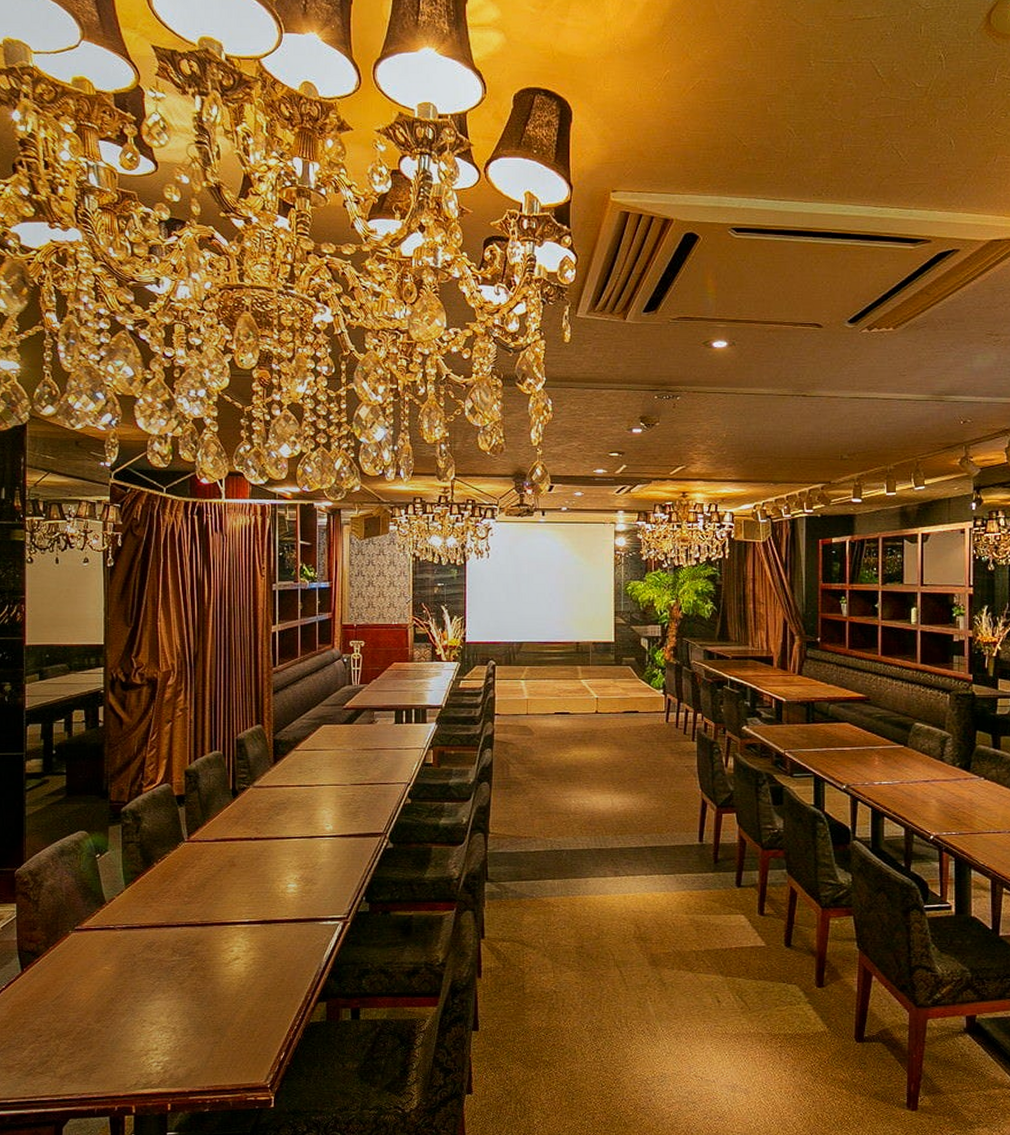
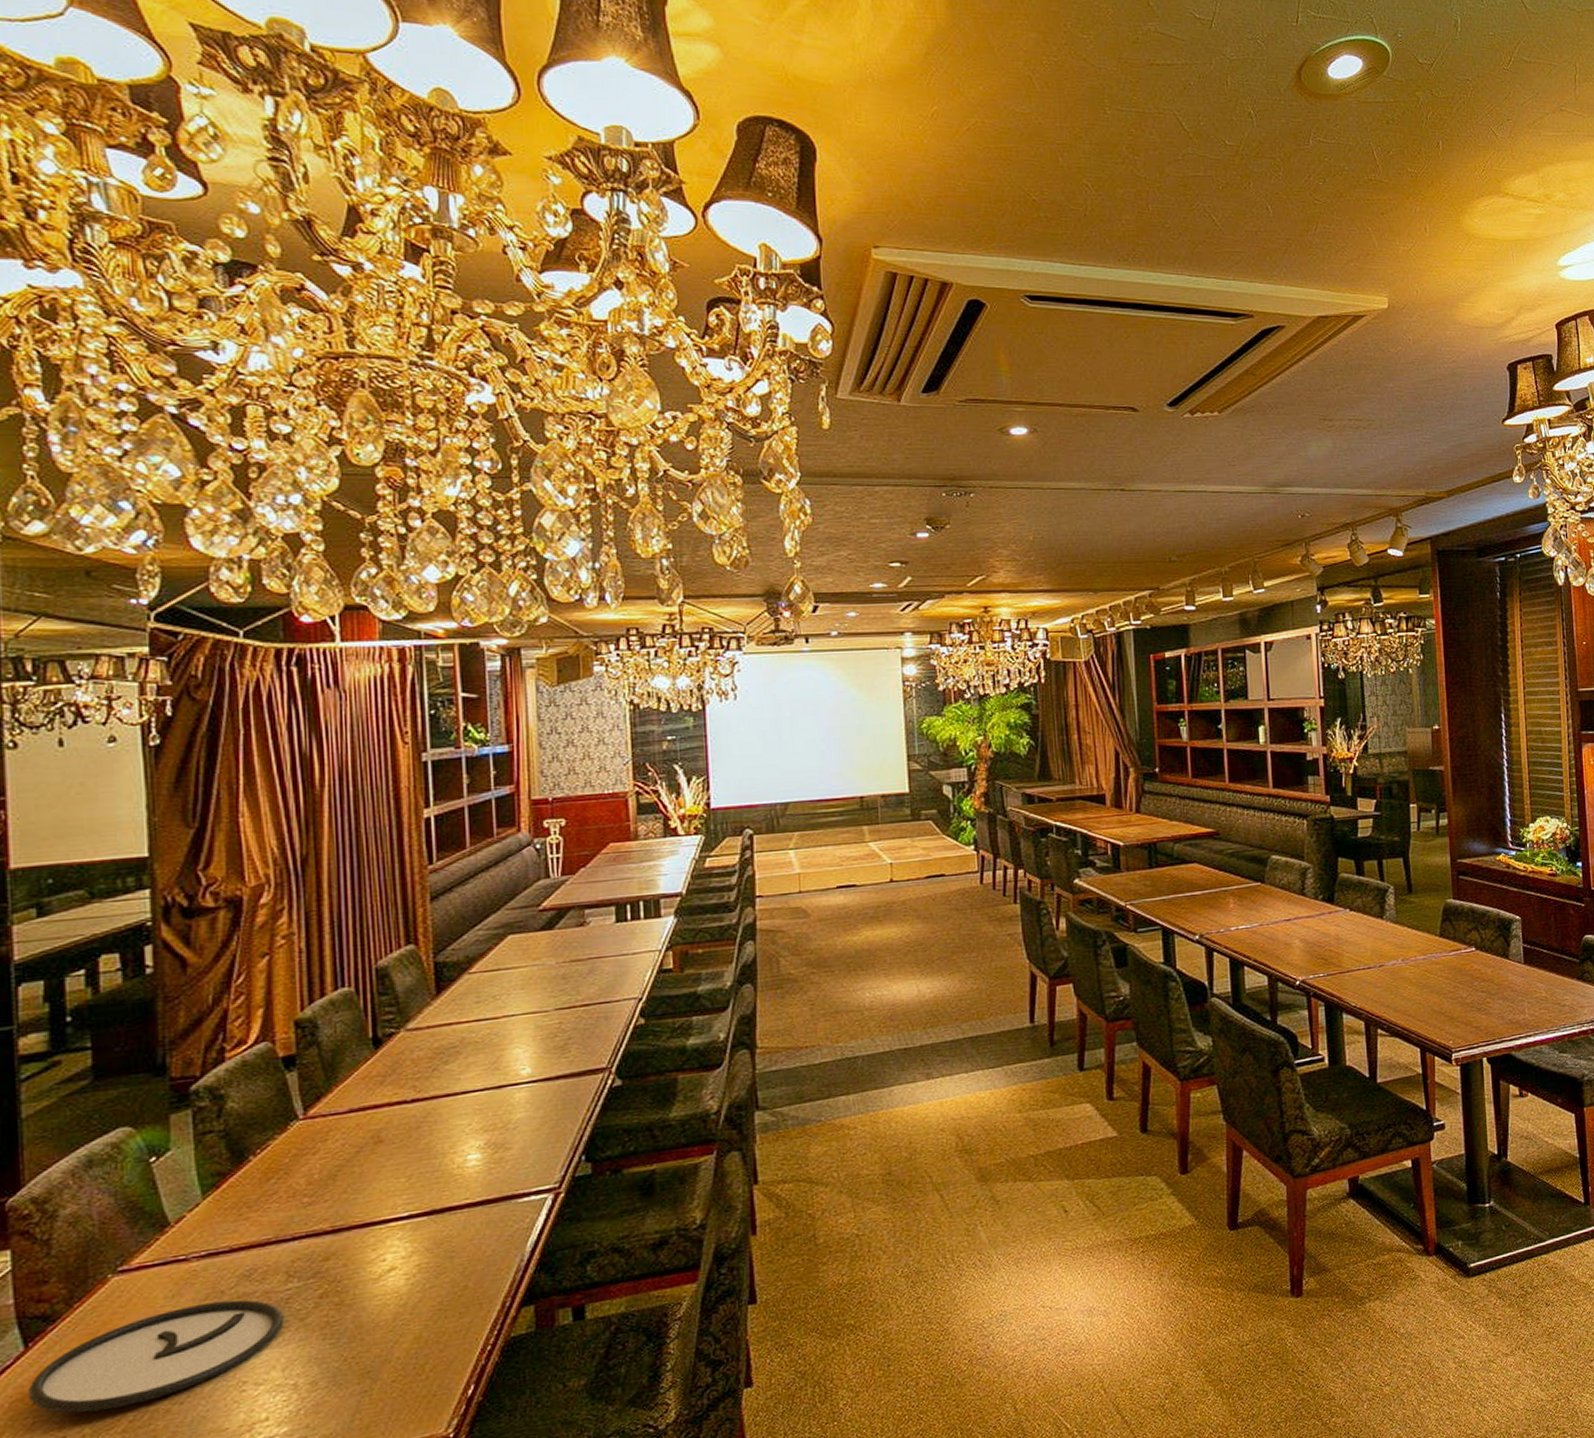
plate: none [23,960,169,1022] -> present [29,1299,284,1413]

